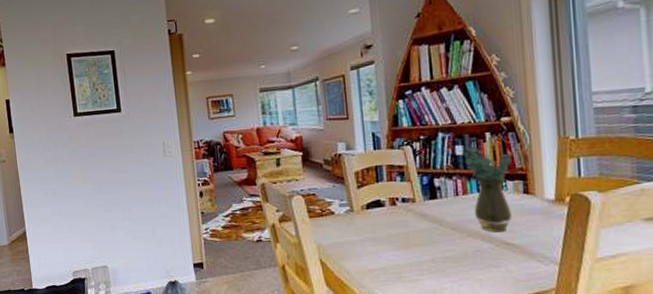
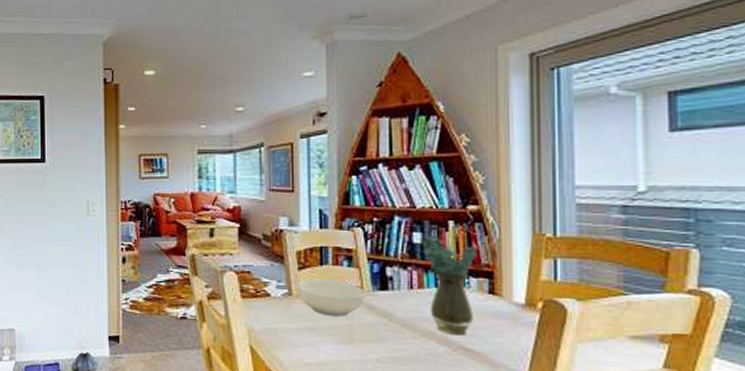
bowl: none [357,194,418,226] -> present [296,279,366,316]

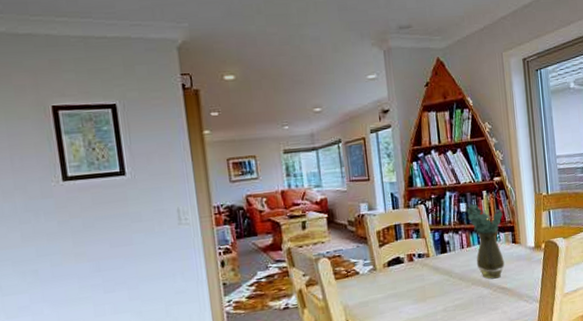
bowl: present [296,279,366,316] -> none [379,251,432,282]

